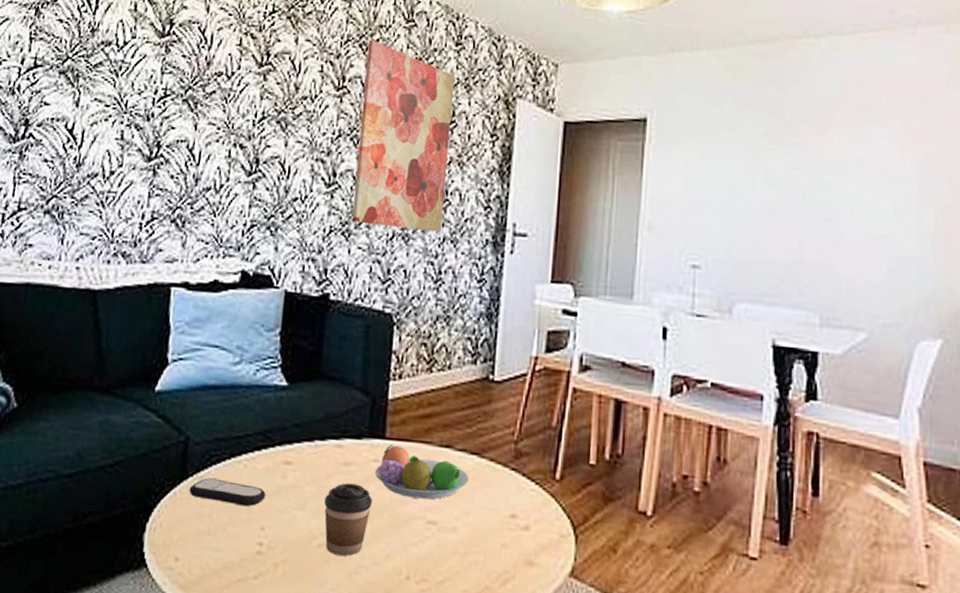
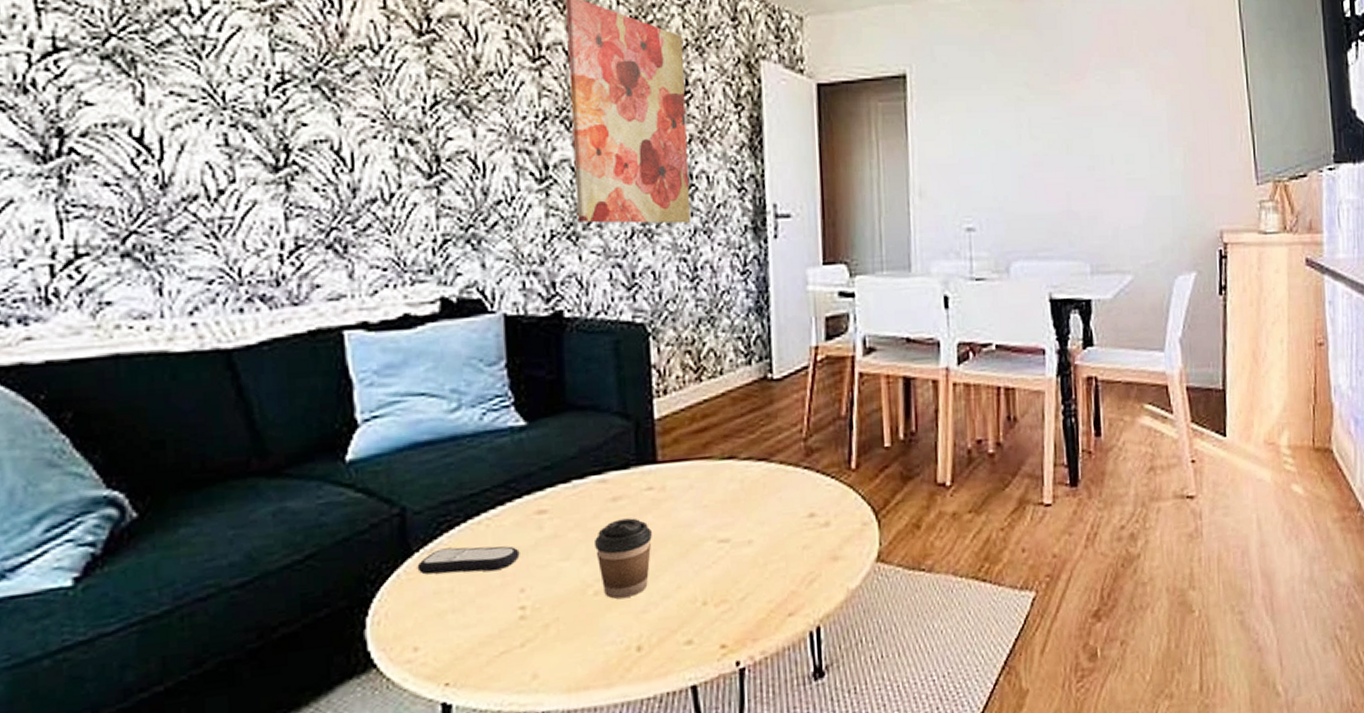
fruit bowl: present [374,444,469,500] -> none [650,467,759,521]

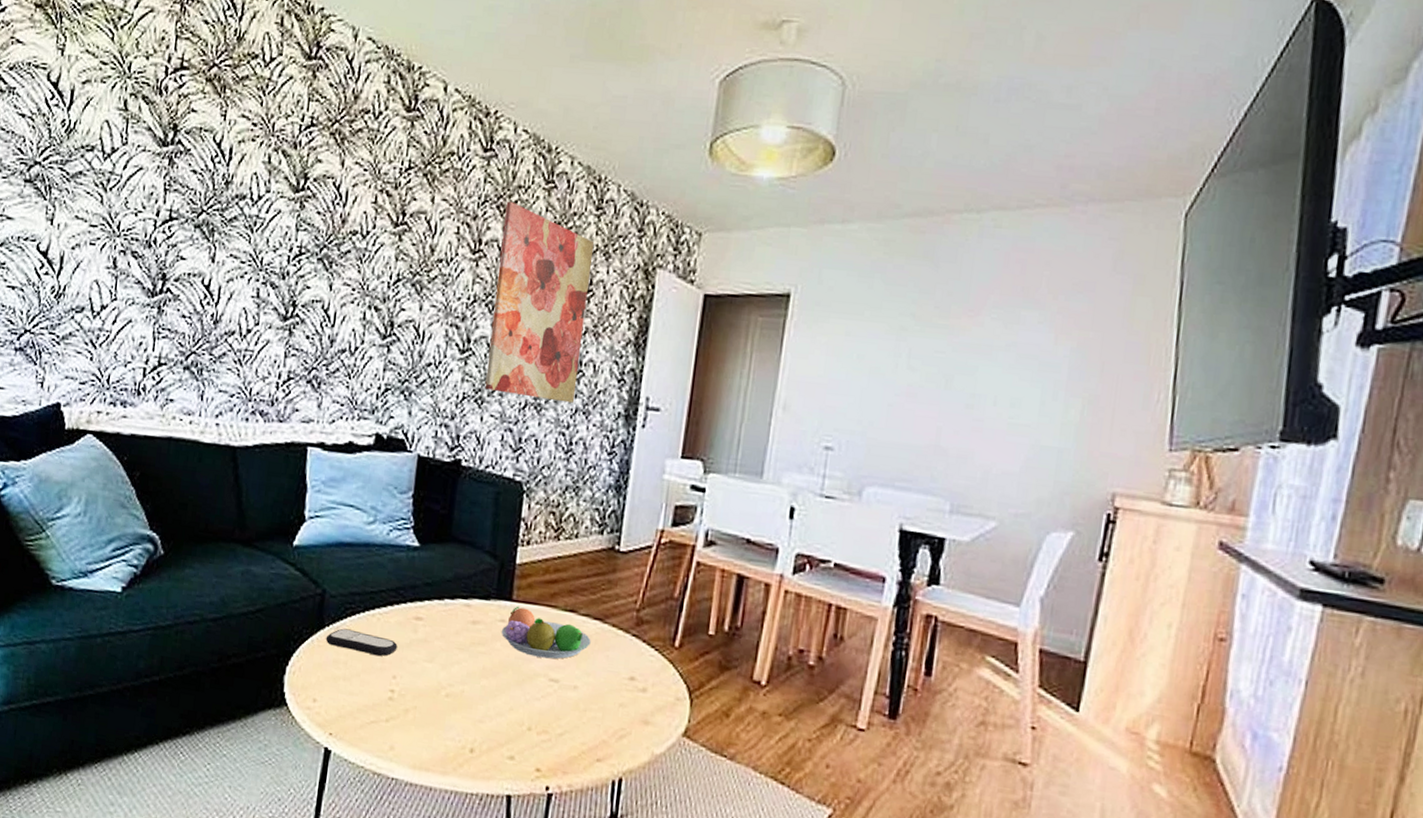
coffee cup: present [595,518,652,599] -> none [452,640,498,706]
fruit bowl: none [650,467,759,521] -> present [501,606,591,659]

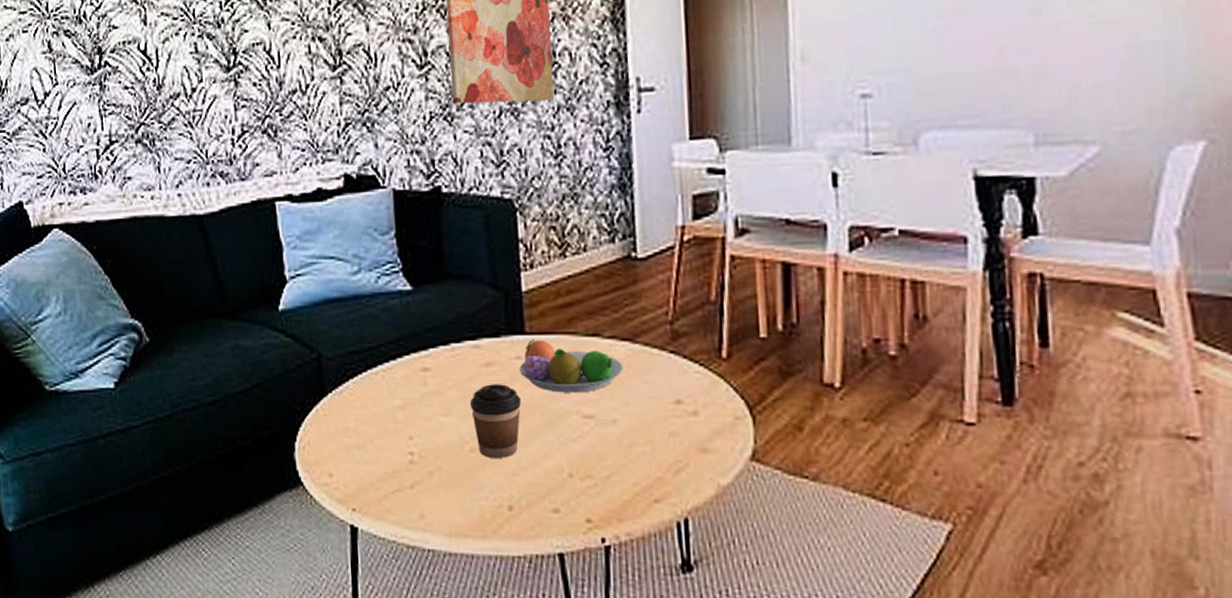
remote control: present [325,628,398,656] -> none [330,392,409,416]
coffee cup: none [452,640,498,706] -> present [470,384,521,458]

